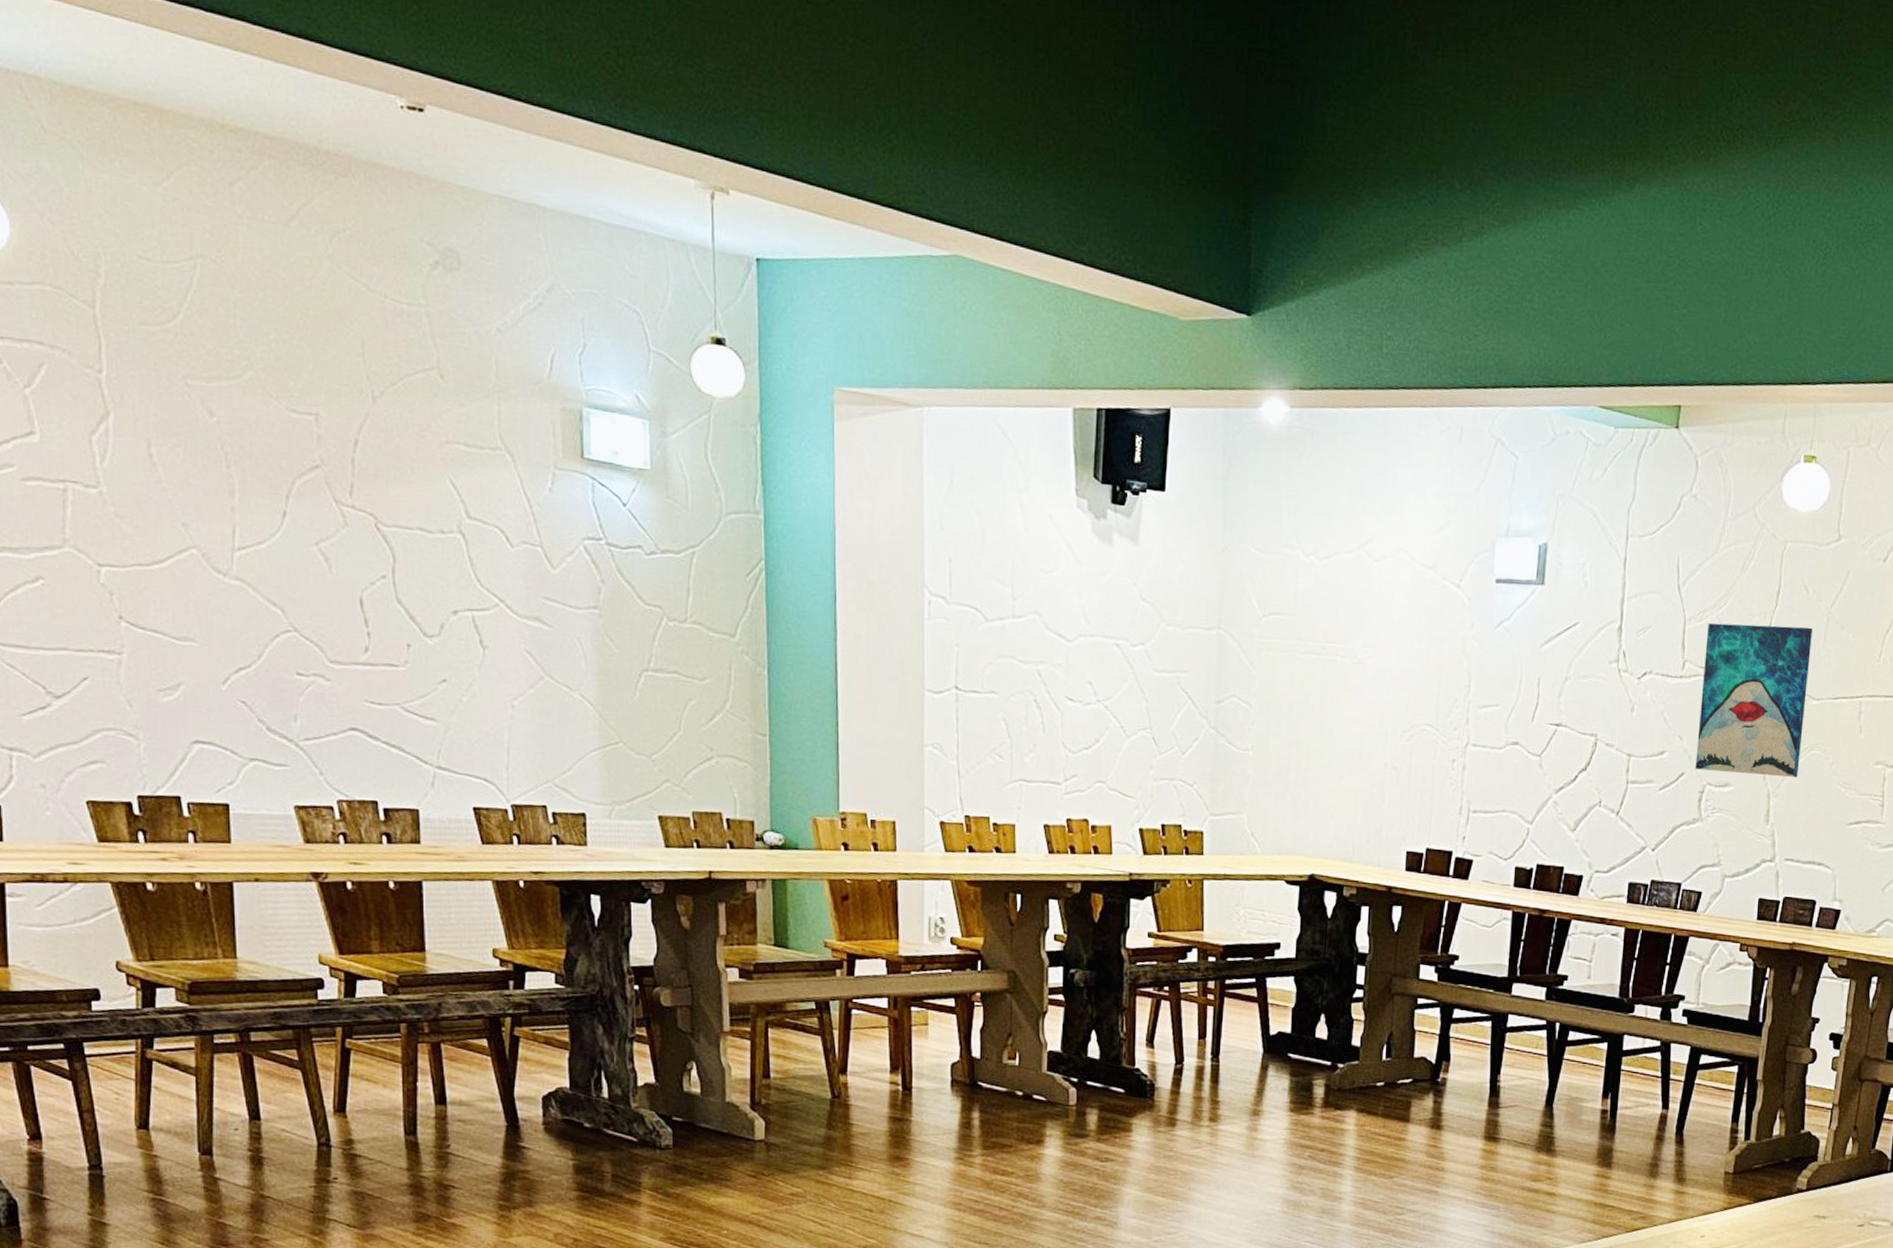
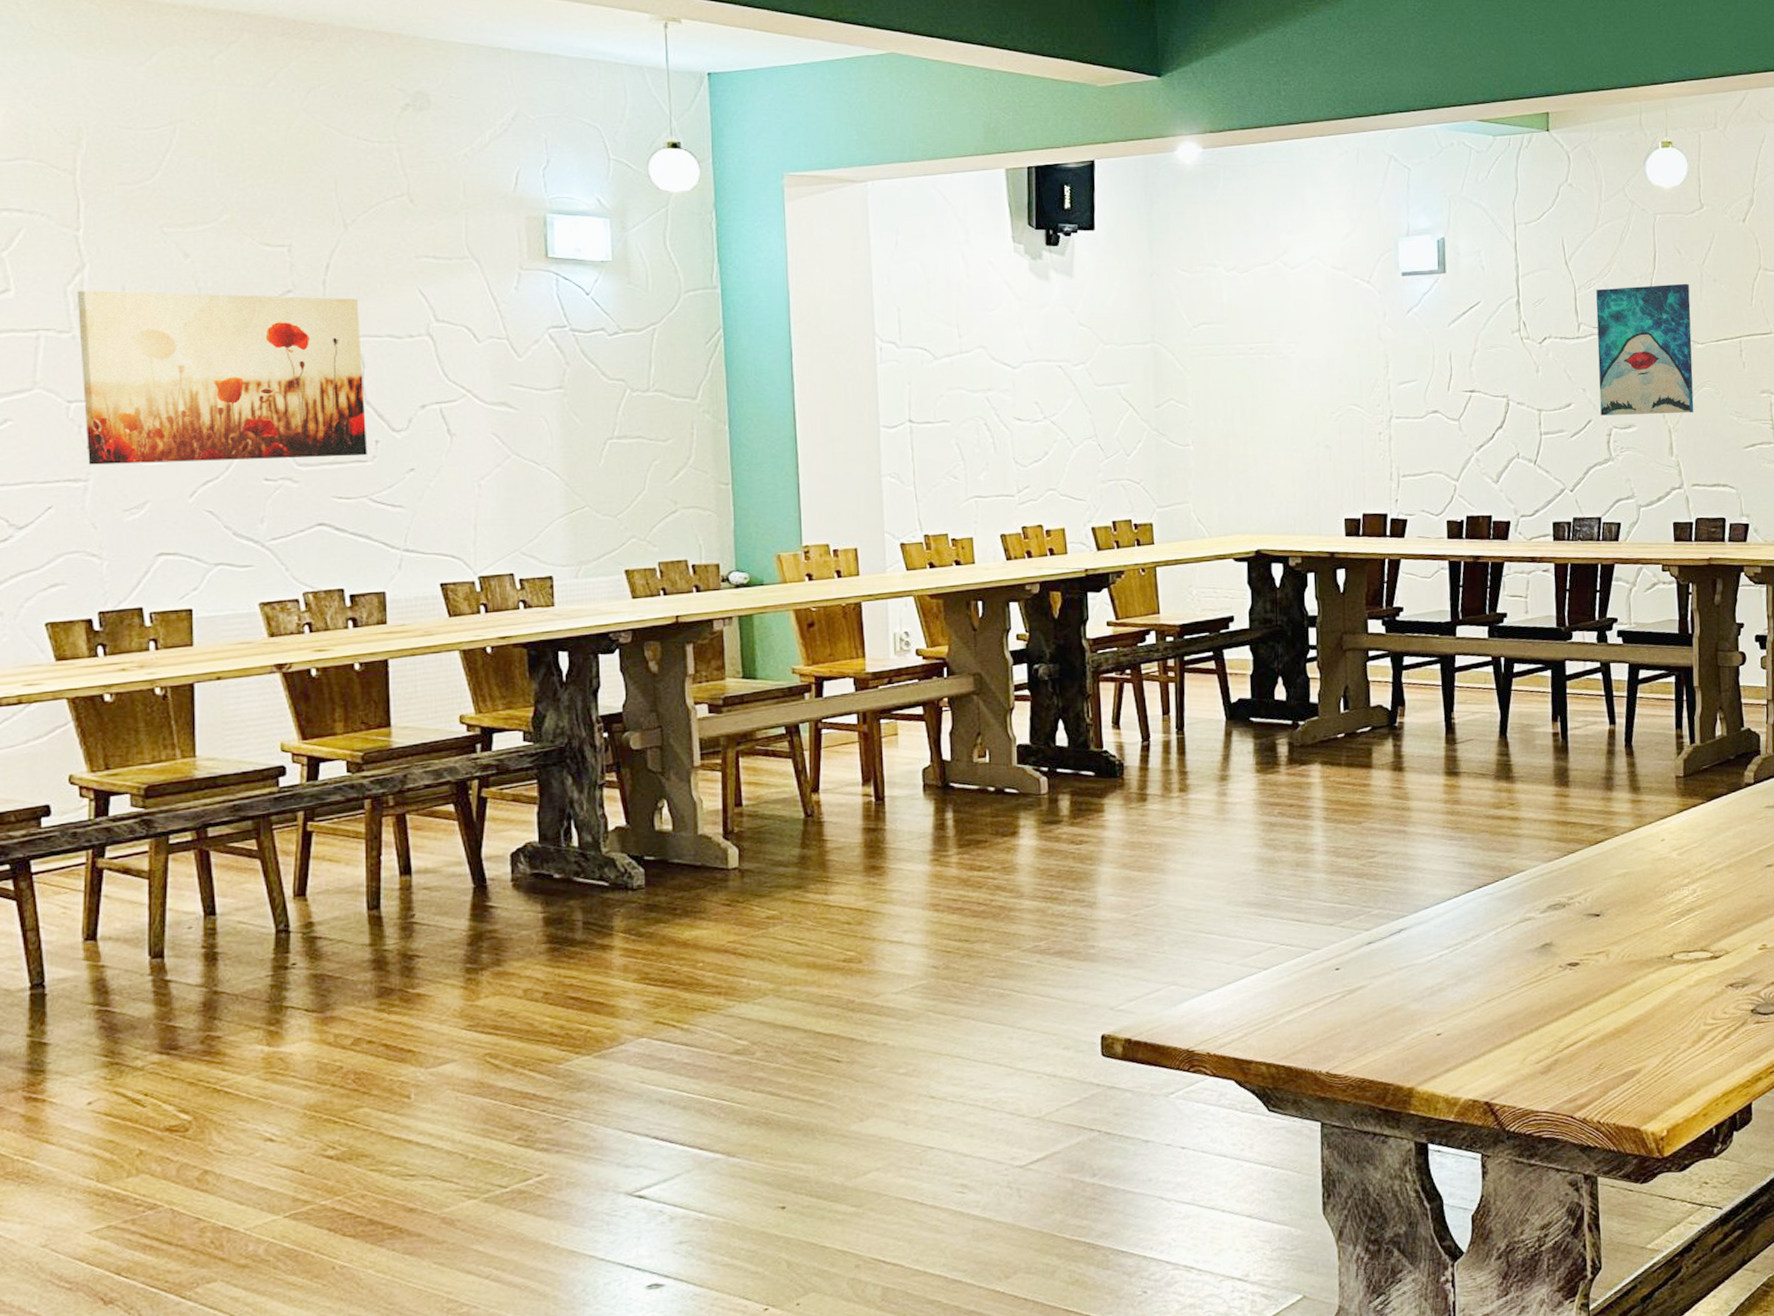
wall art: none [102,441,399,660] -> present [77,290,367,465]

